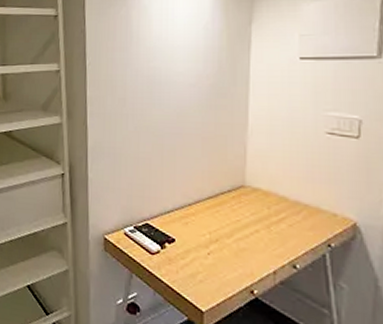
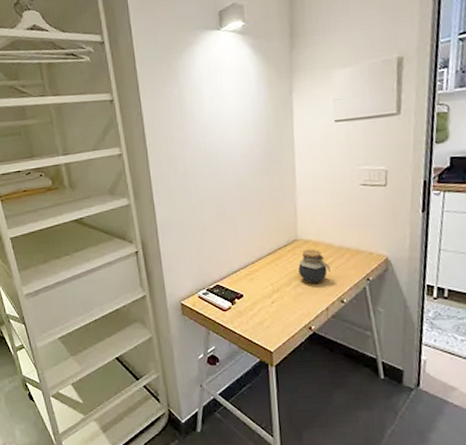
jar: none [243,198,284,240] -> present [298,249,332,284]

